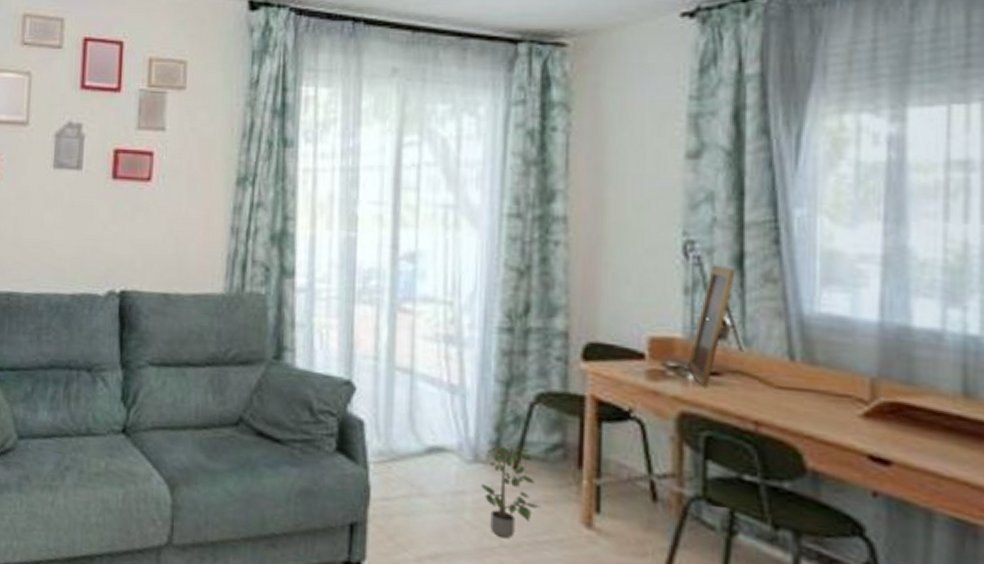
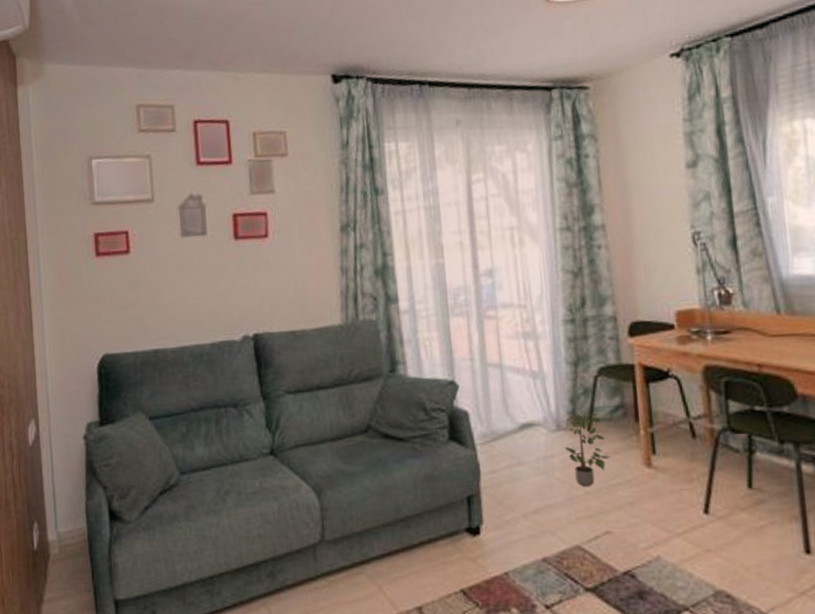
picture frame: present [686,265,744,388] -> none [705,248,744,344]

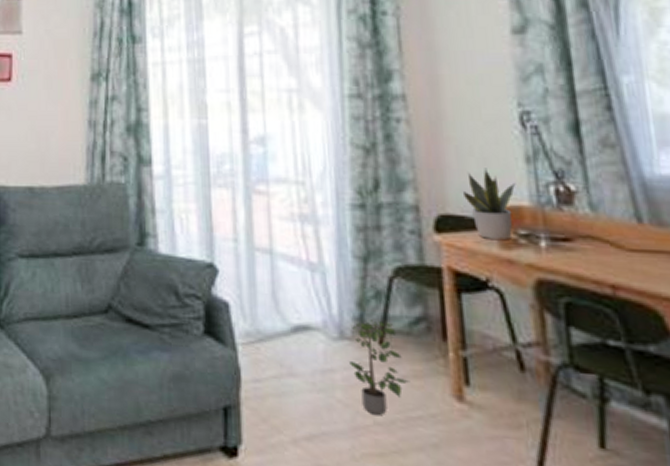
potted plant: none [650,280,690,339] -> present [464,168,516,241]

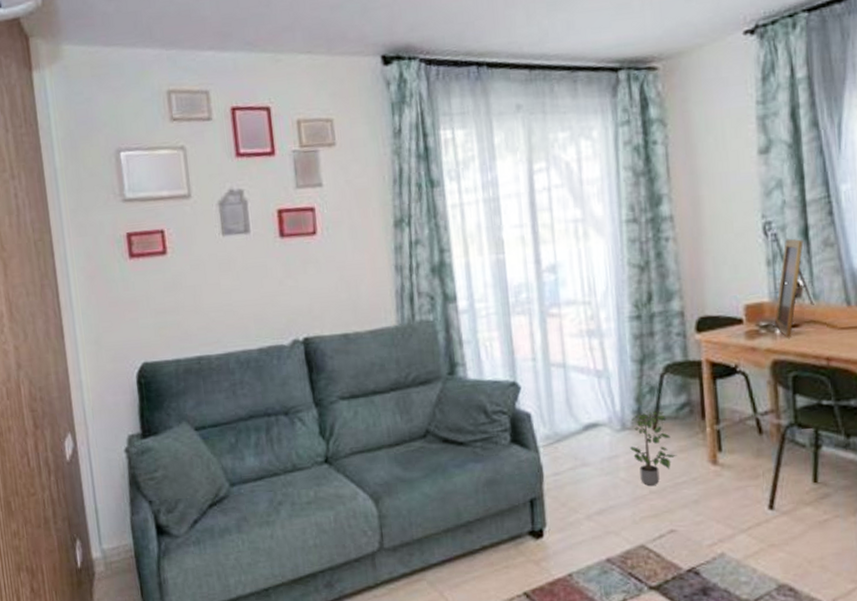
potted plant: present [464,168,516,241] -> none [719,273,759,334]
picture frame: none [537,133,592,254] -> present [774,238,814,338]

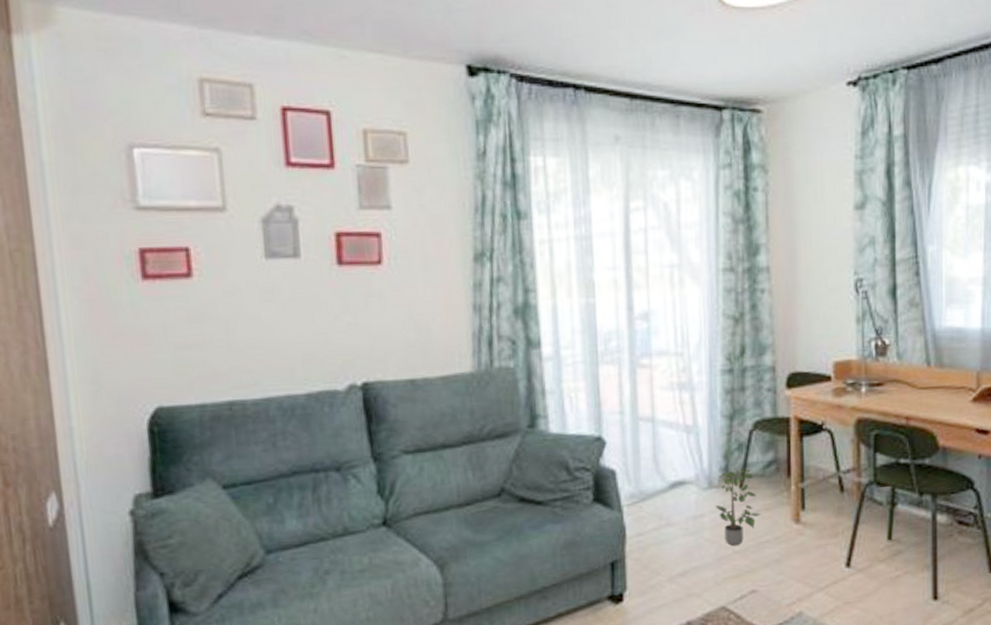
picture frame: present [774,238,814,338] -> none [860,297,898,397]

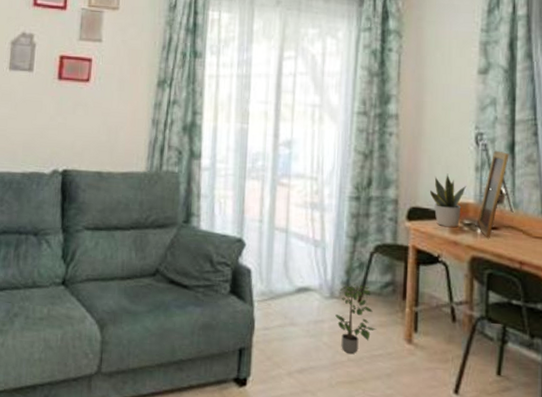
potted plant: none [810,329,848,391] -> present [430,173,467,228]
picture frame: none [860,297,898,397] -> present [476,150,514,239]

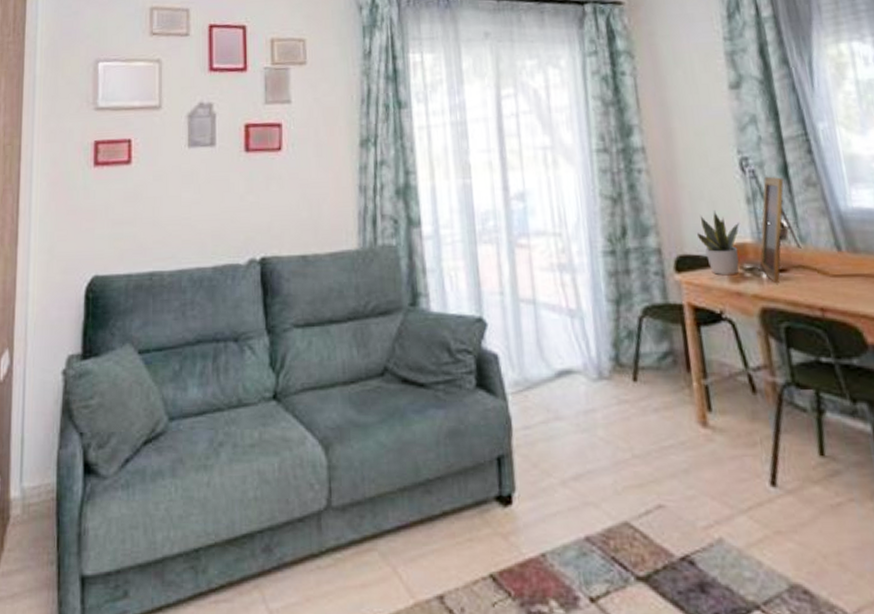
potted plant: present [335,284,377,354] -> none [608,358,662,448]

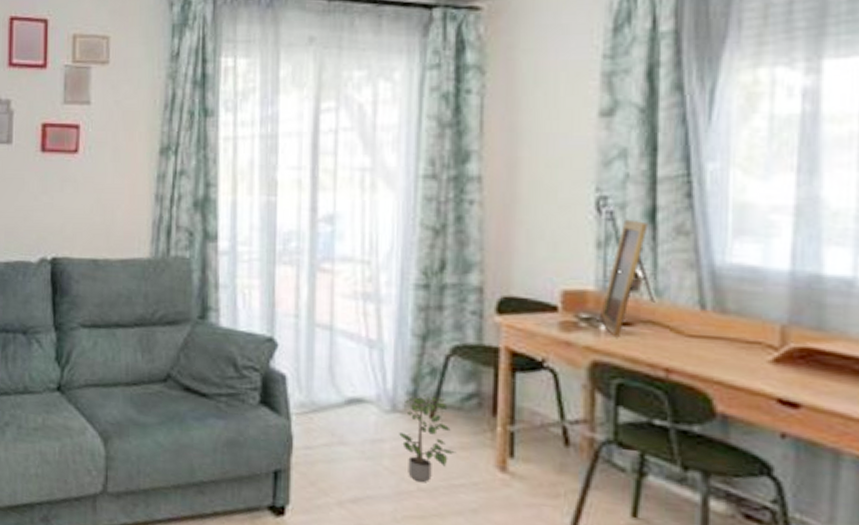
potted plant: none [608,358,662,448] -> present [399,394,457,482]
potted plant: present [698,210,740,276] -> none [530,252,584,324]

